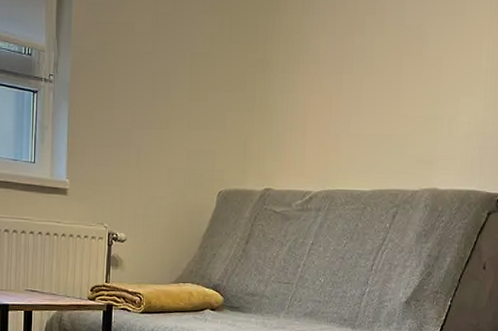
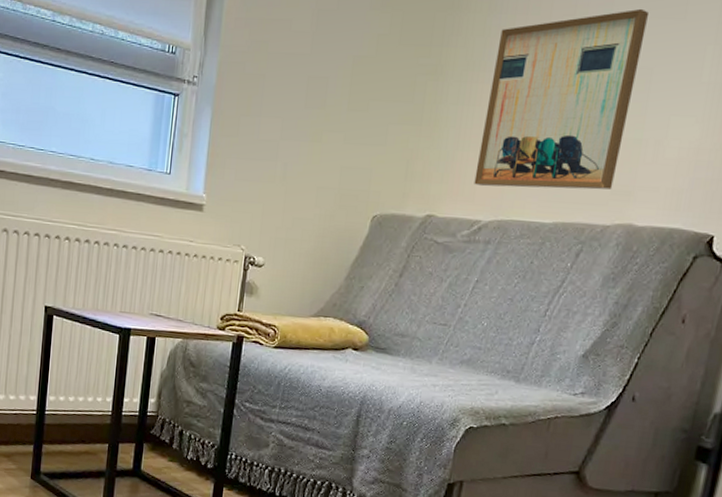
wall art: none [303,7,435,162] -> present [474,8,650,190]

